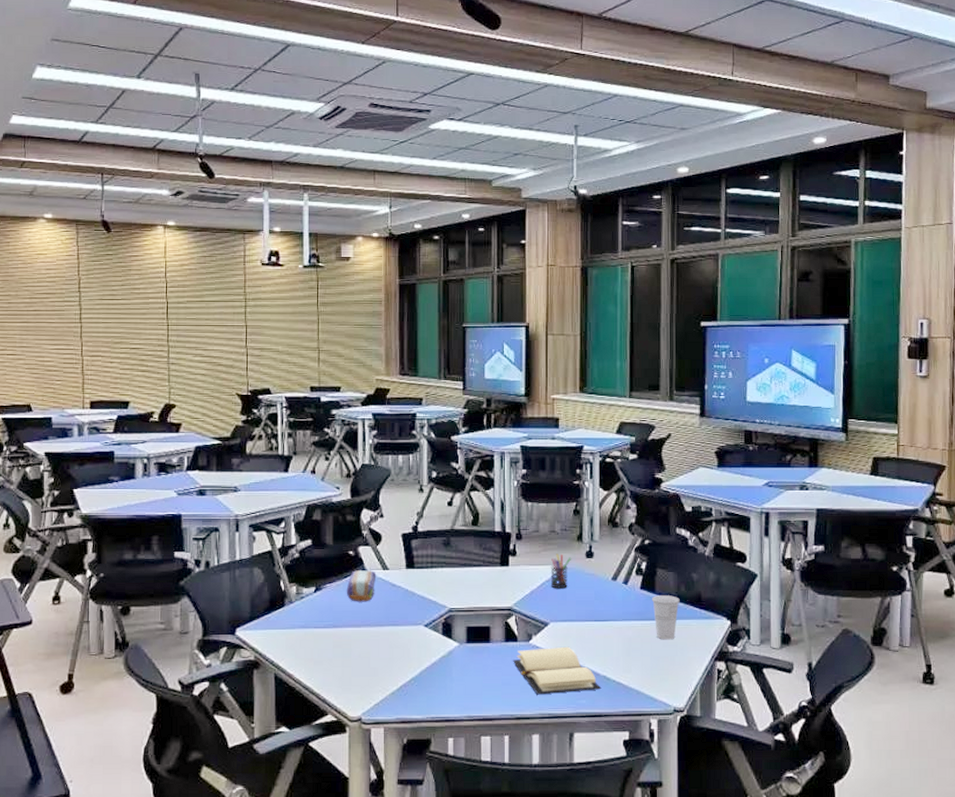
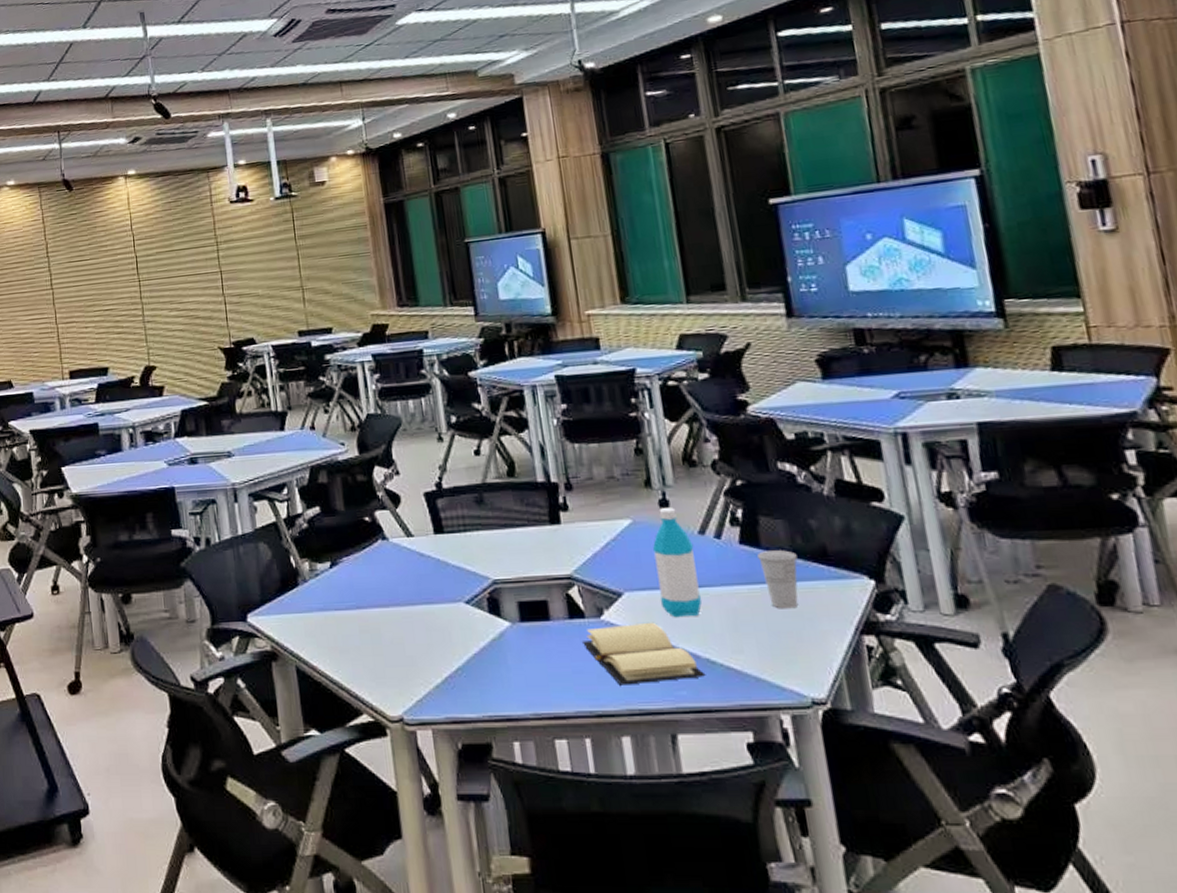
pencil case: present [346,570,377,602] -> none [366,538,400,578]
pen holder: present [550,554,572,589] -> none [614,504,642,549]
water bottle: none [576,558,607,644] -> present [652,507,703,618]

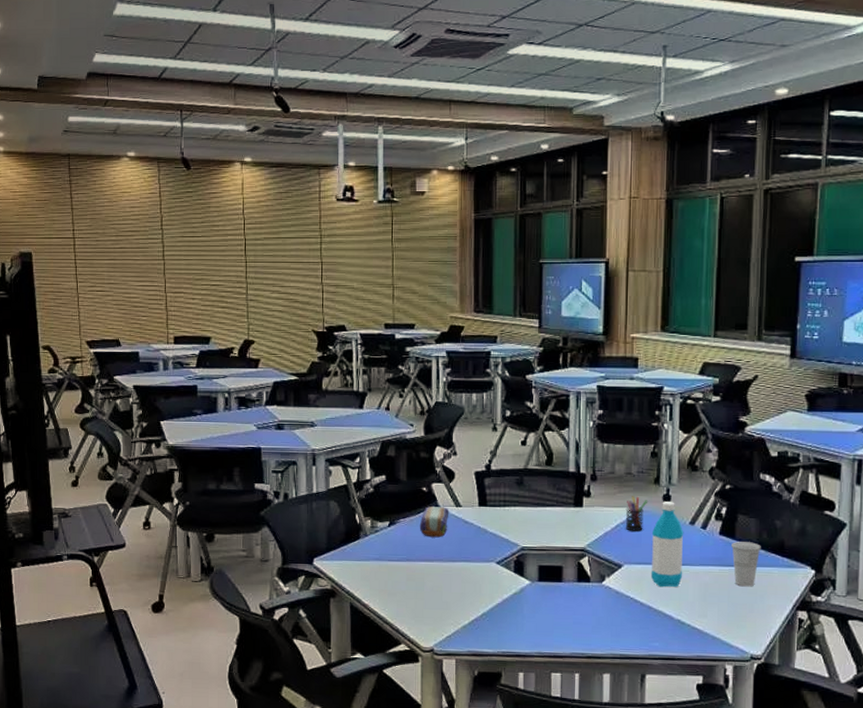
pencil case: none [366,538,400,578] -> present [419,506,449,538]
book: present [581,622,706,685] -> none [584,589,676,636]
pen holder: none [614,504,642,549] -> present [625,496,649,531]

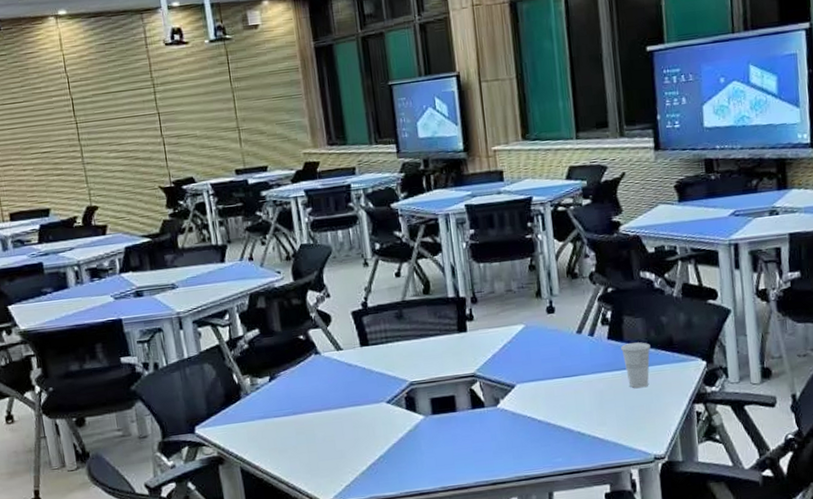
pencil case: present [419,506,449,538] -> none [301,352,331,387]
pen holder: present [625,496,649,531] -> none [510,312,533,349]
water bottle: present [650,501,684,587] -> none [540,313,577,402]

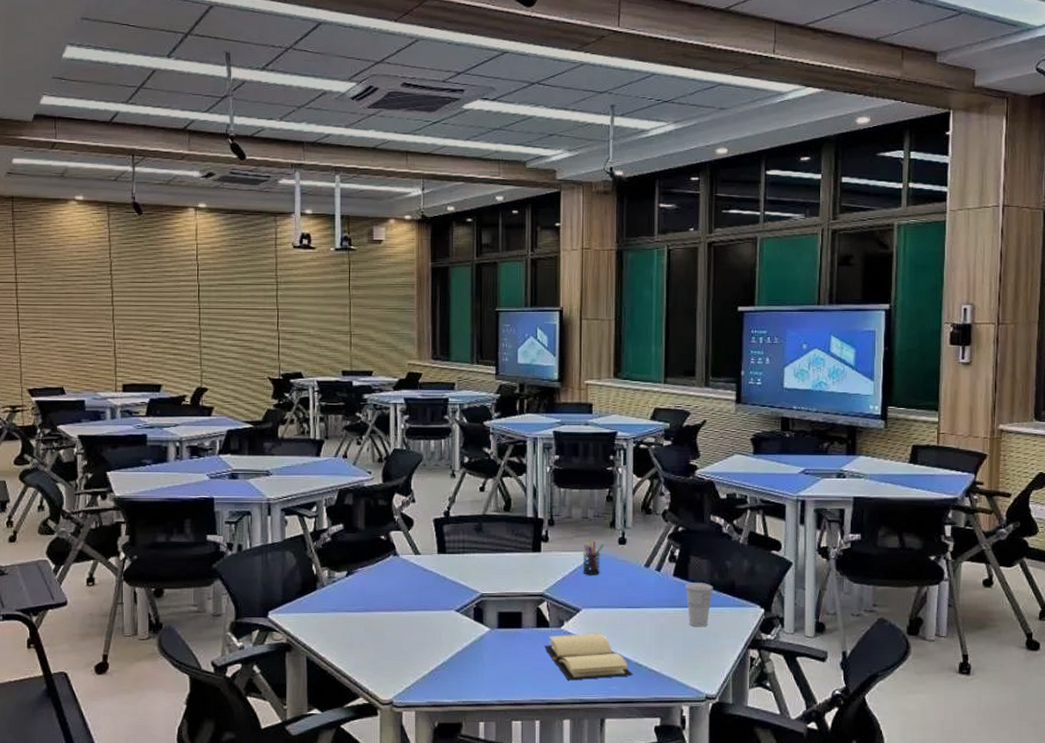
book: none [481,406,577,459] -> present [543,633,633,681]
pen holder: none [510,312,533,349] -> present [582,540,605,575]

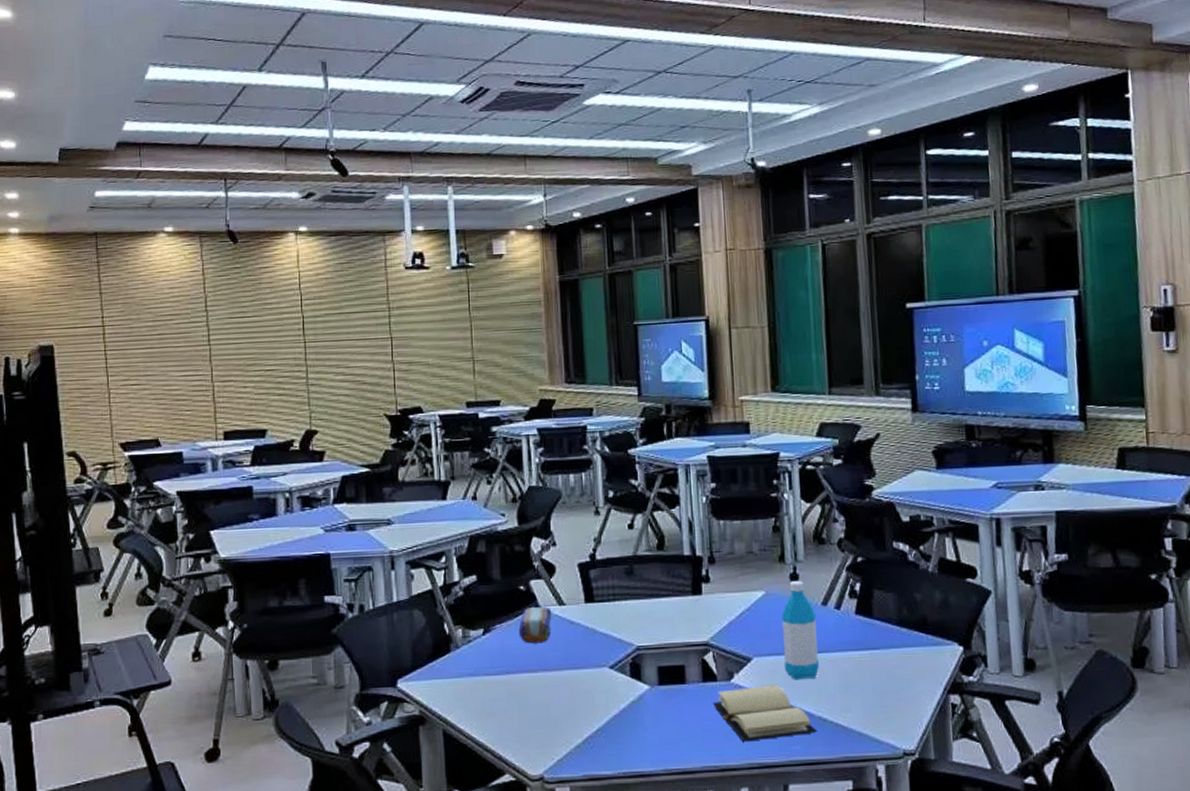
pencil case: none [378,555,408,587] -> present [518,607,552,644]
pen holder: present [582,540,605,575] -> none [750,577,774,618]
water bottle: none [608,545,640,630] -> present [781,581,820,681]
cup: present [684,583,713,627] -> none [868,620,902,672]

